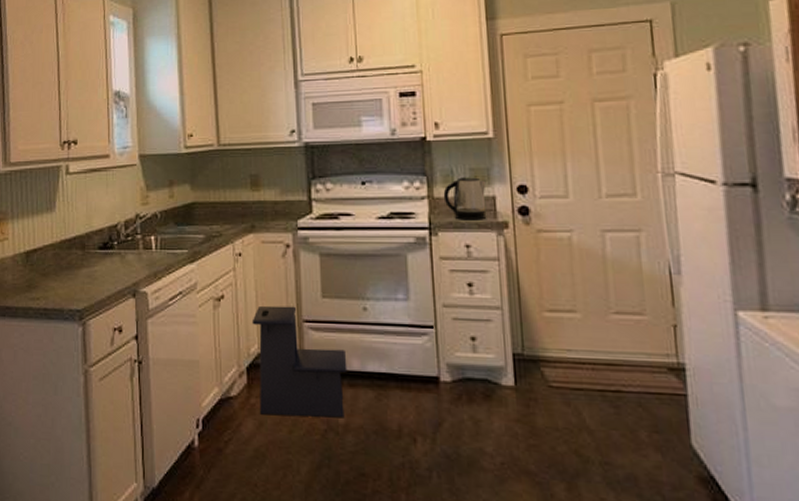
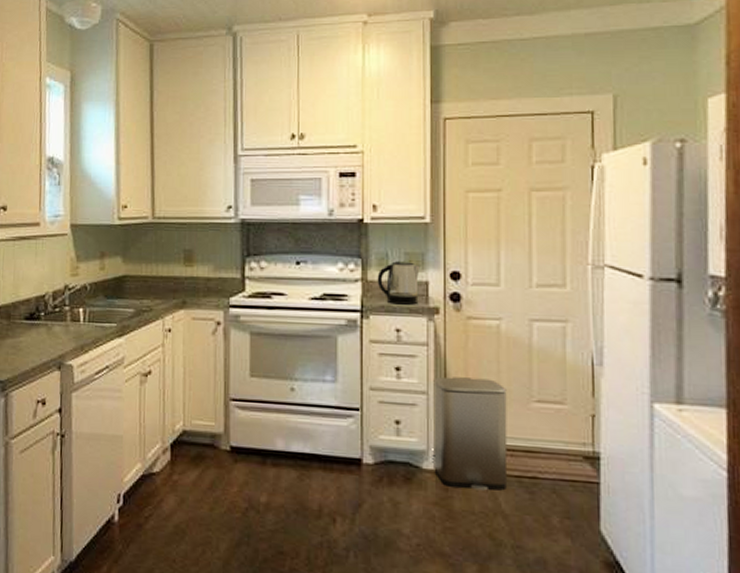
step stool: present [252,305,348,418] -> none [178,382,272,497]
pedal bin: none [507,291,591,406] -> present [433,377,508,491]

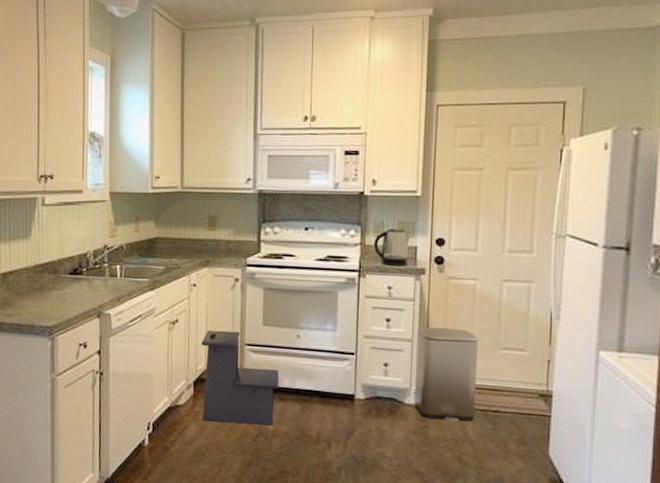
step stool: none [178,382,272,497] -> present [201,330,280,426]

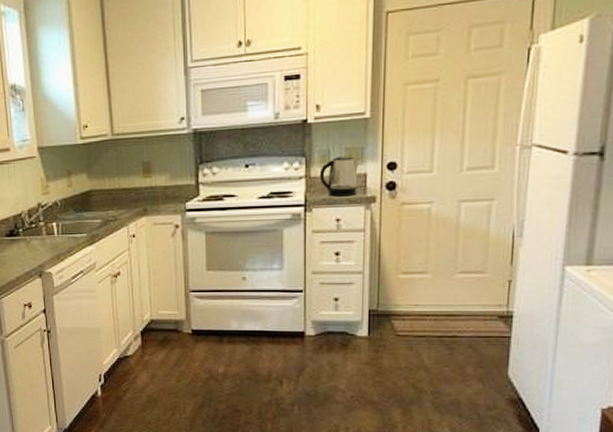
step stool: present [201,330,280,426] -> none [145,279,227,369]
pedal bin: present [414,327,478,422] -> none [367,256,434,350]

